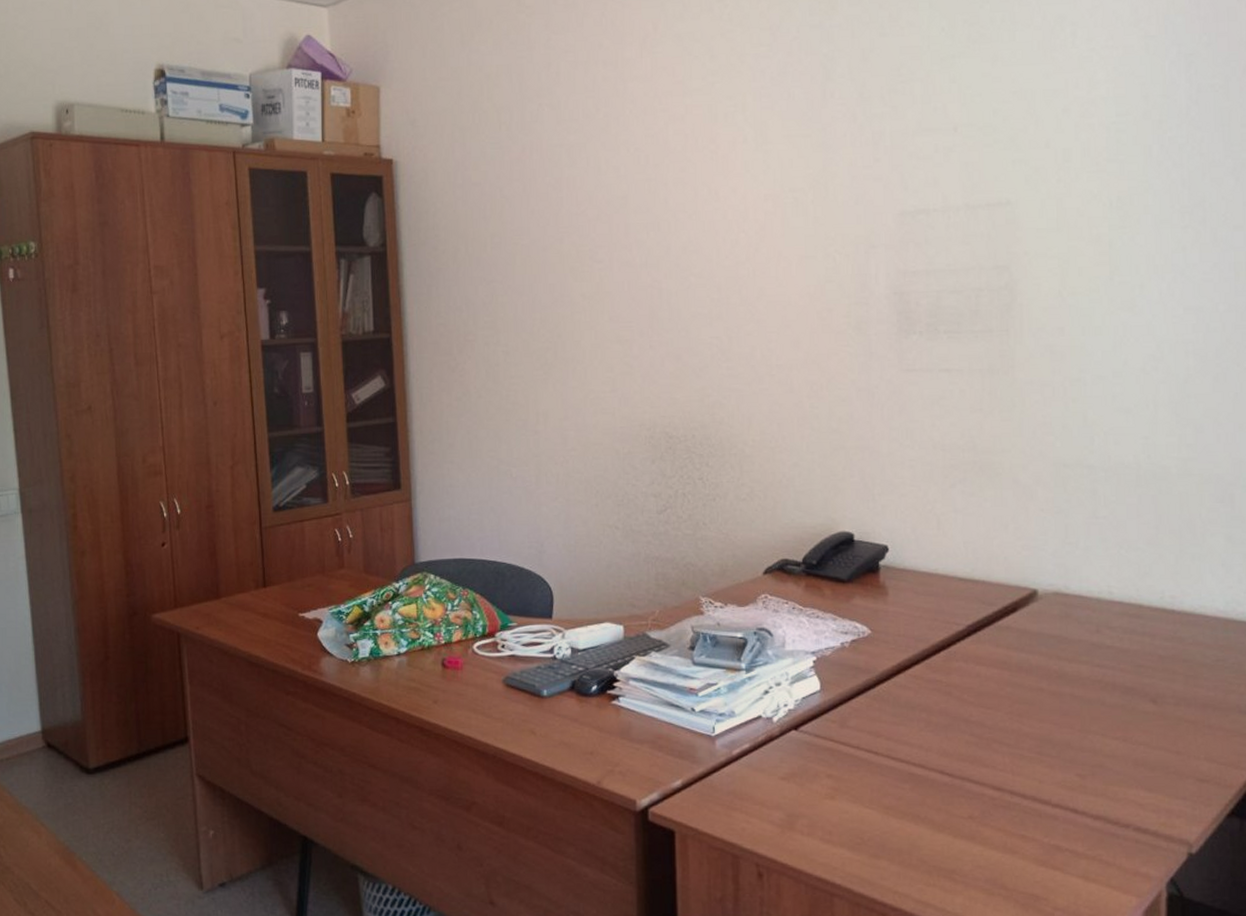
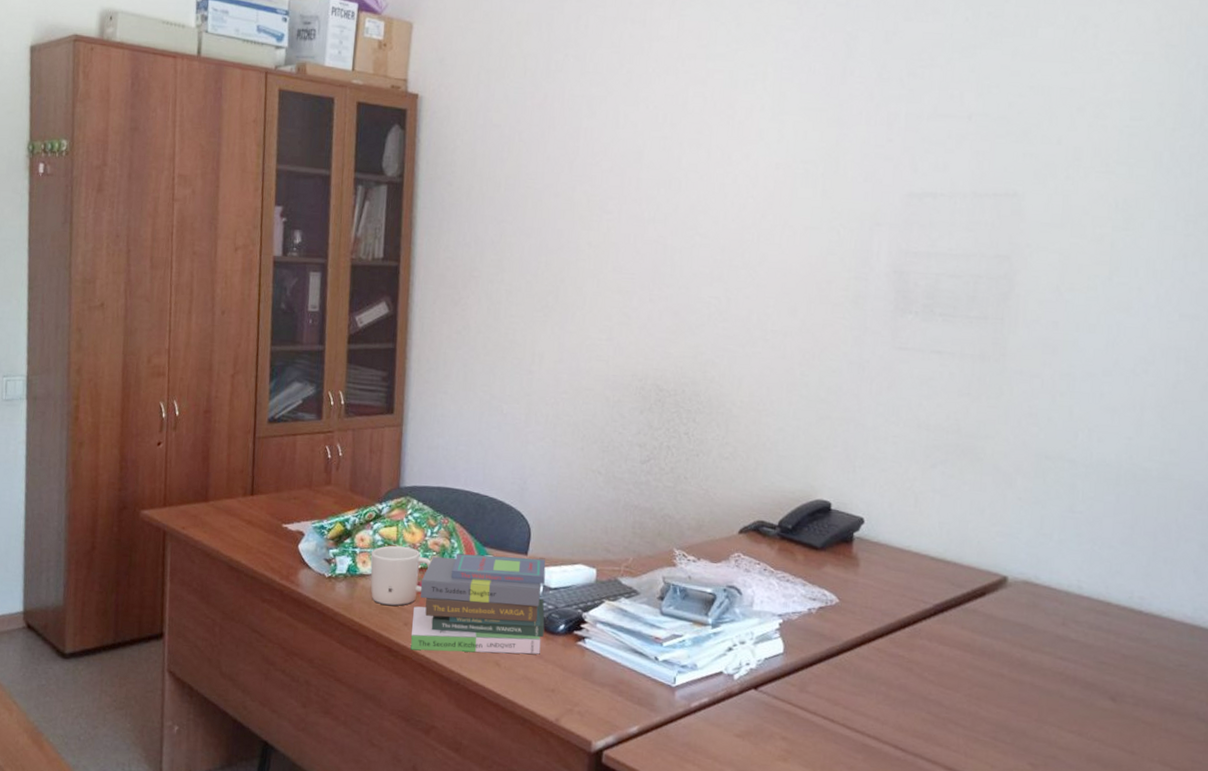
mug: none [392,623,455,685] -> present [370,545,432,607]
books: none [441,621,577,728] -> present [410,553,546,655]

